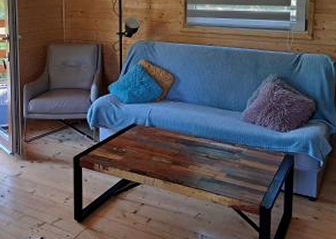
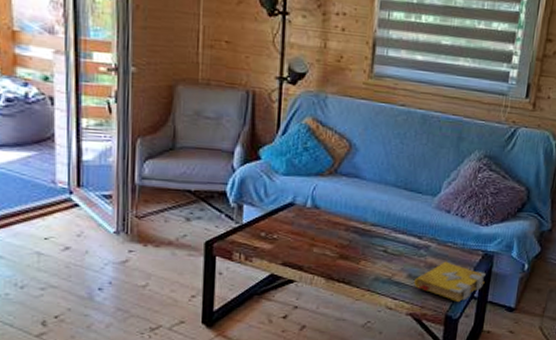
spell book: none [232,162,289,195] -> present [414,261,486,302]

